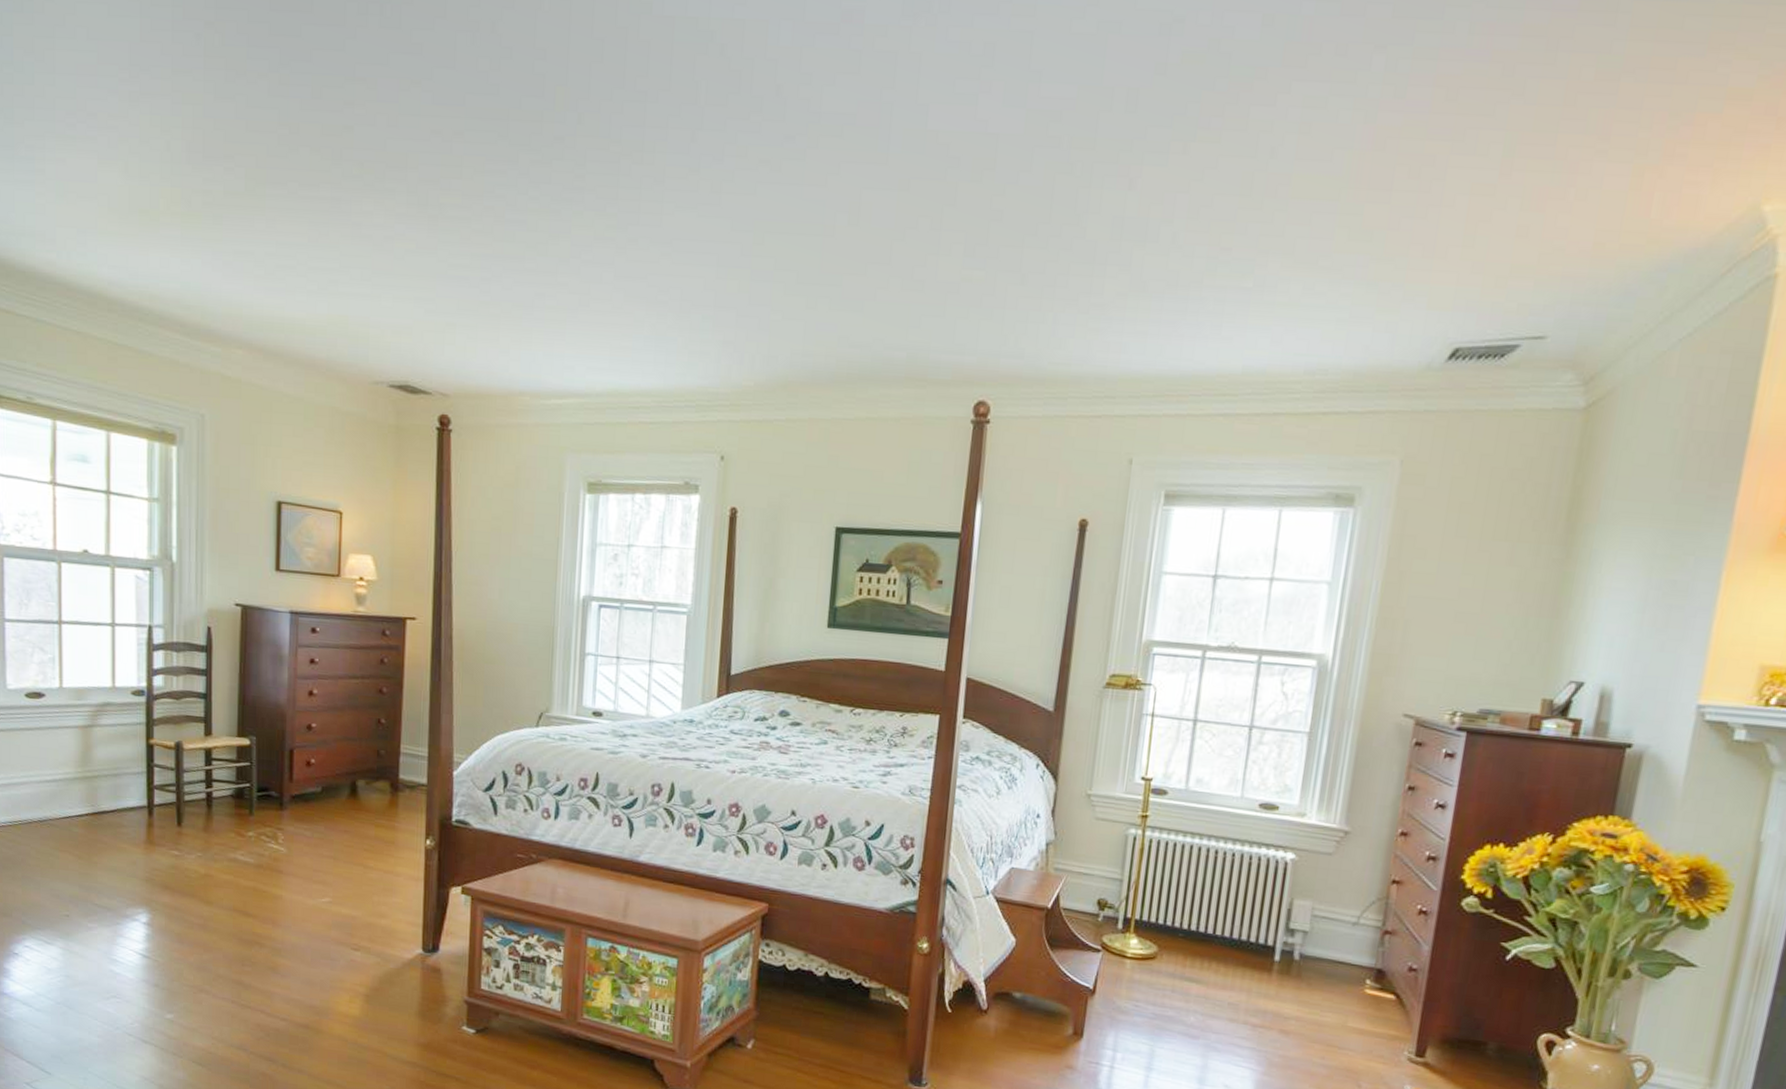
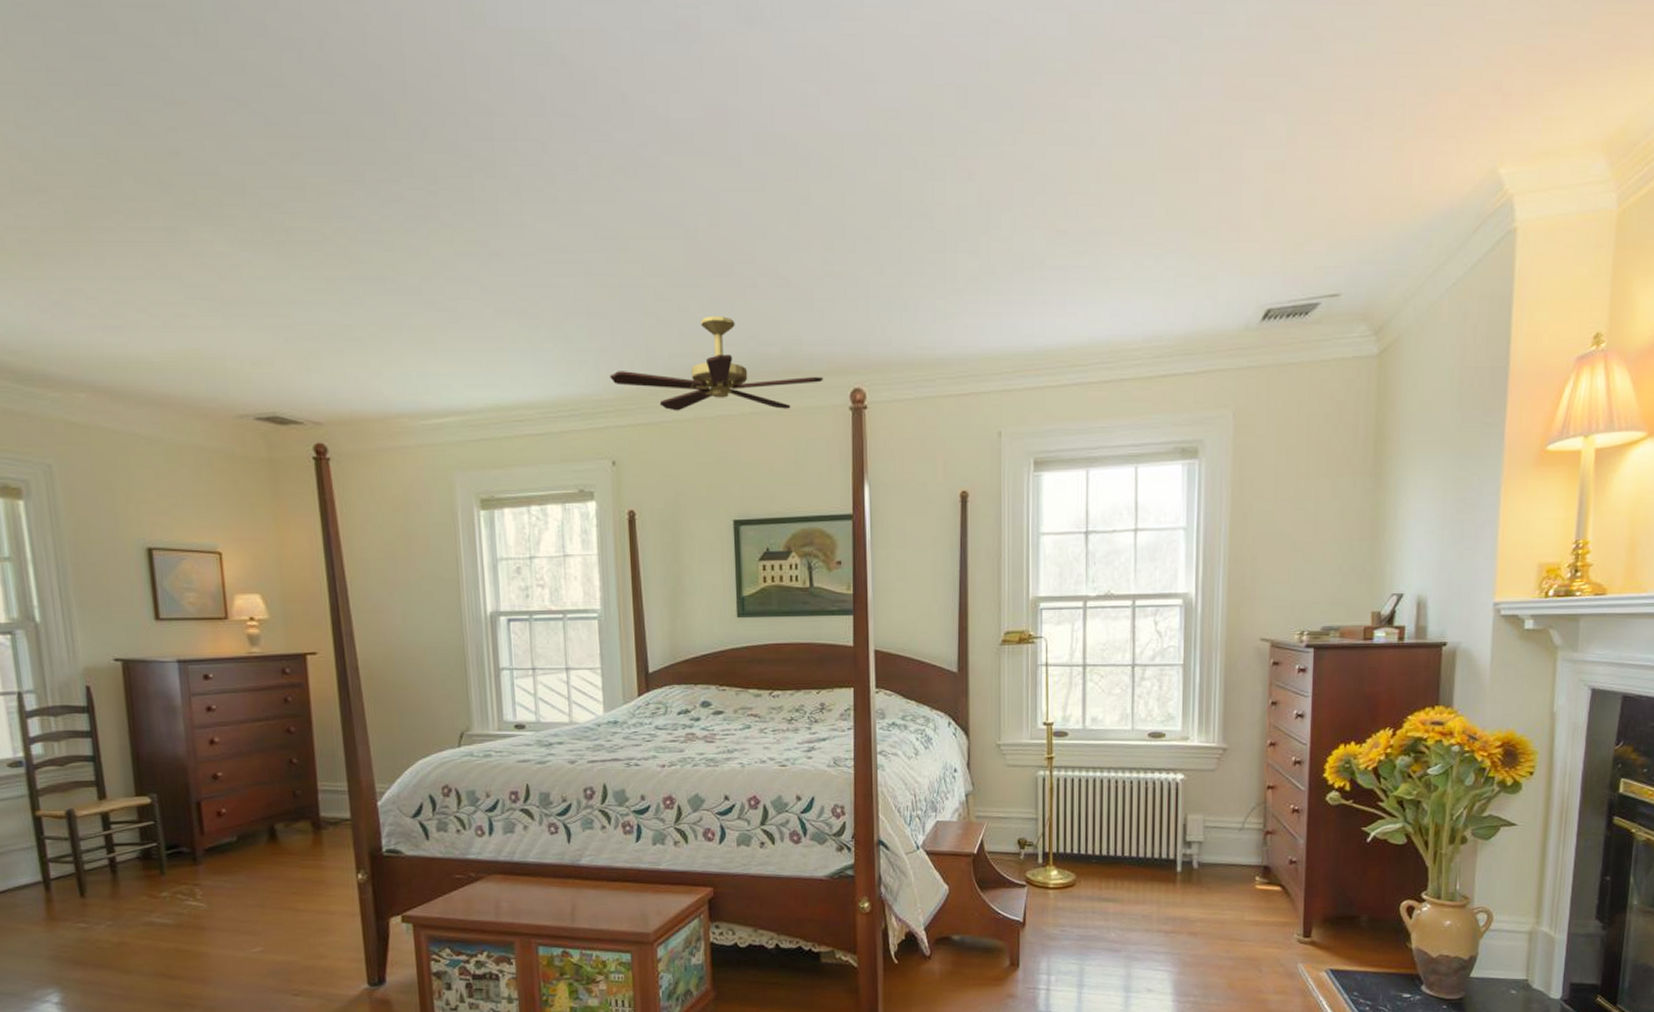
ceiling fan: none [729,316,947,417] -> present [610,316,823,411]

